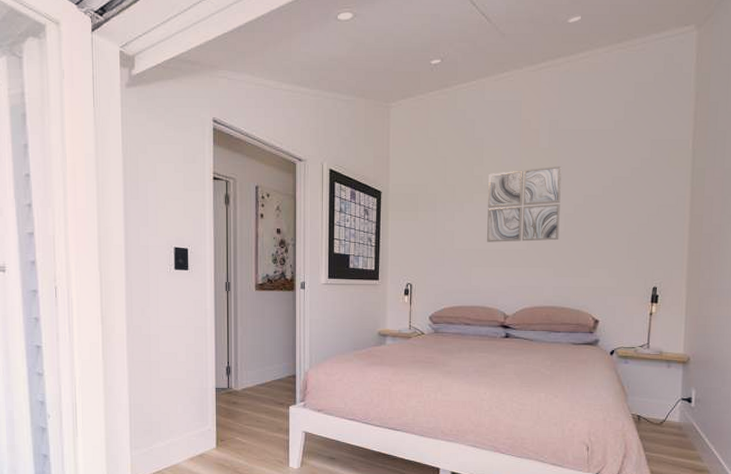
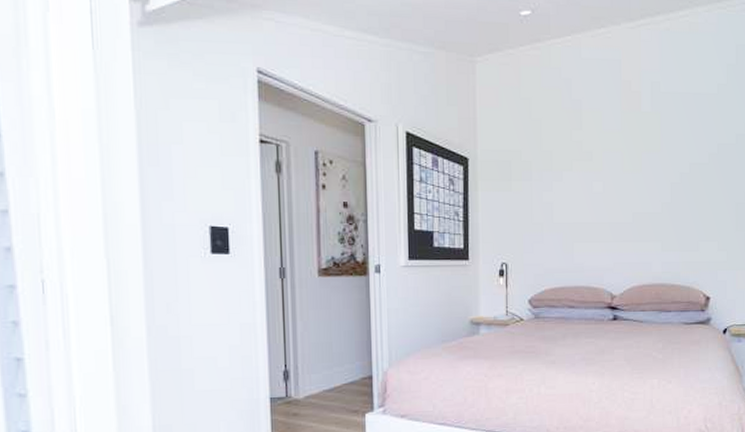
wall art: present [487,165,562,242] -> none [589,131,666,215]

